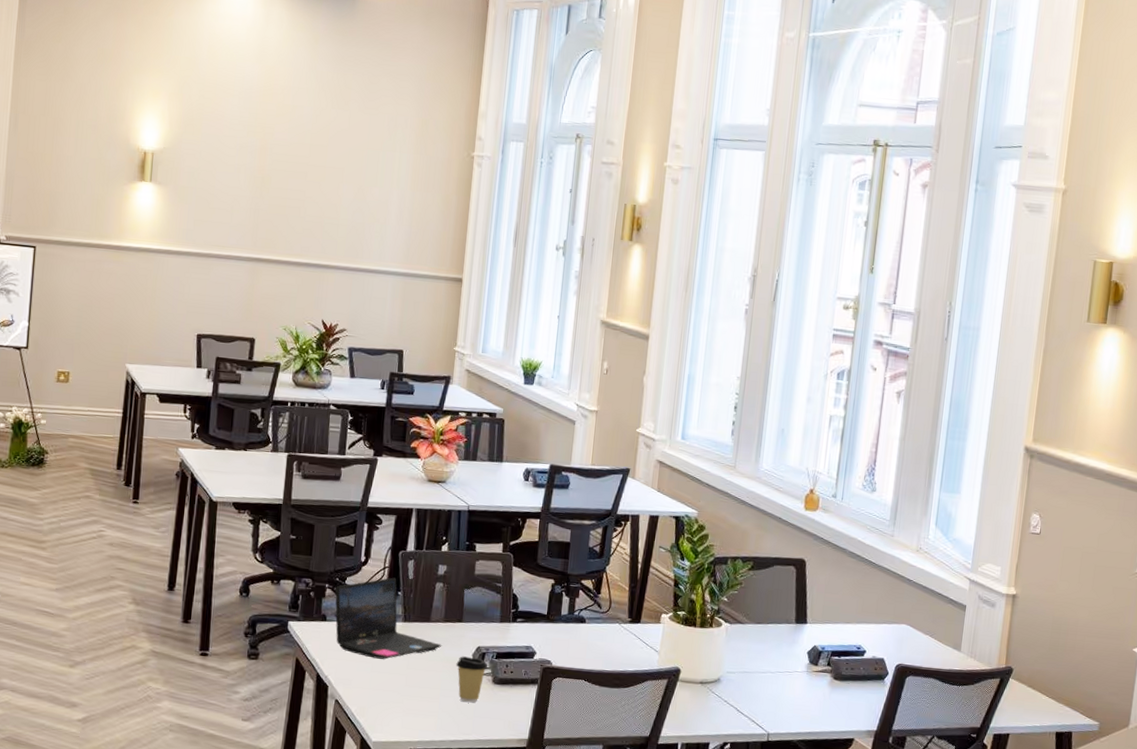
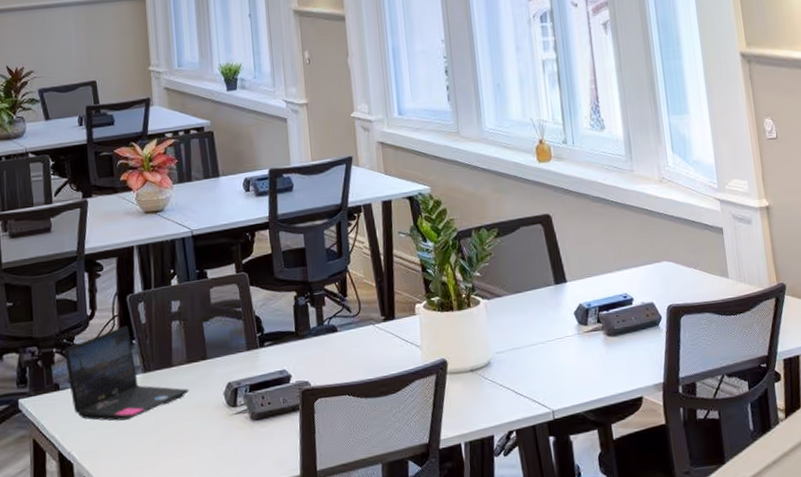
coffee cup: present [456,656,488,703] -> none [208,395,243,449]

